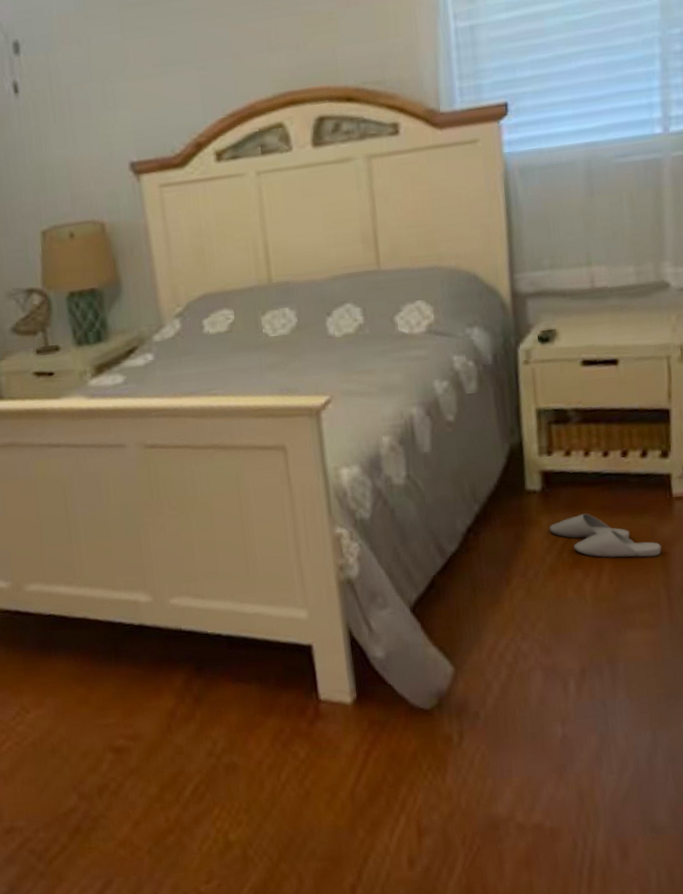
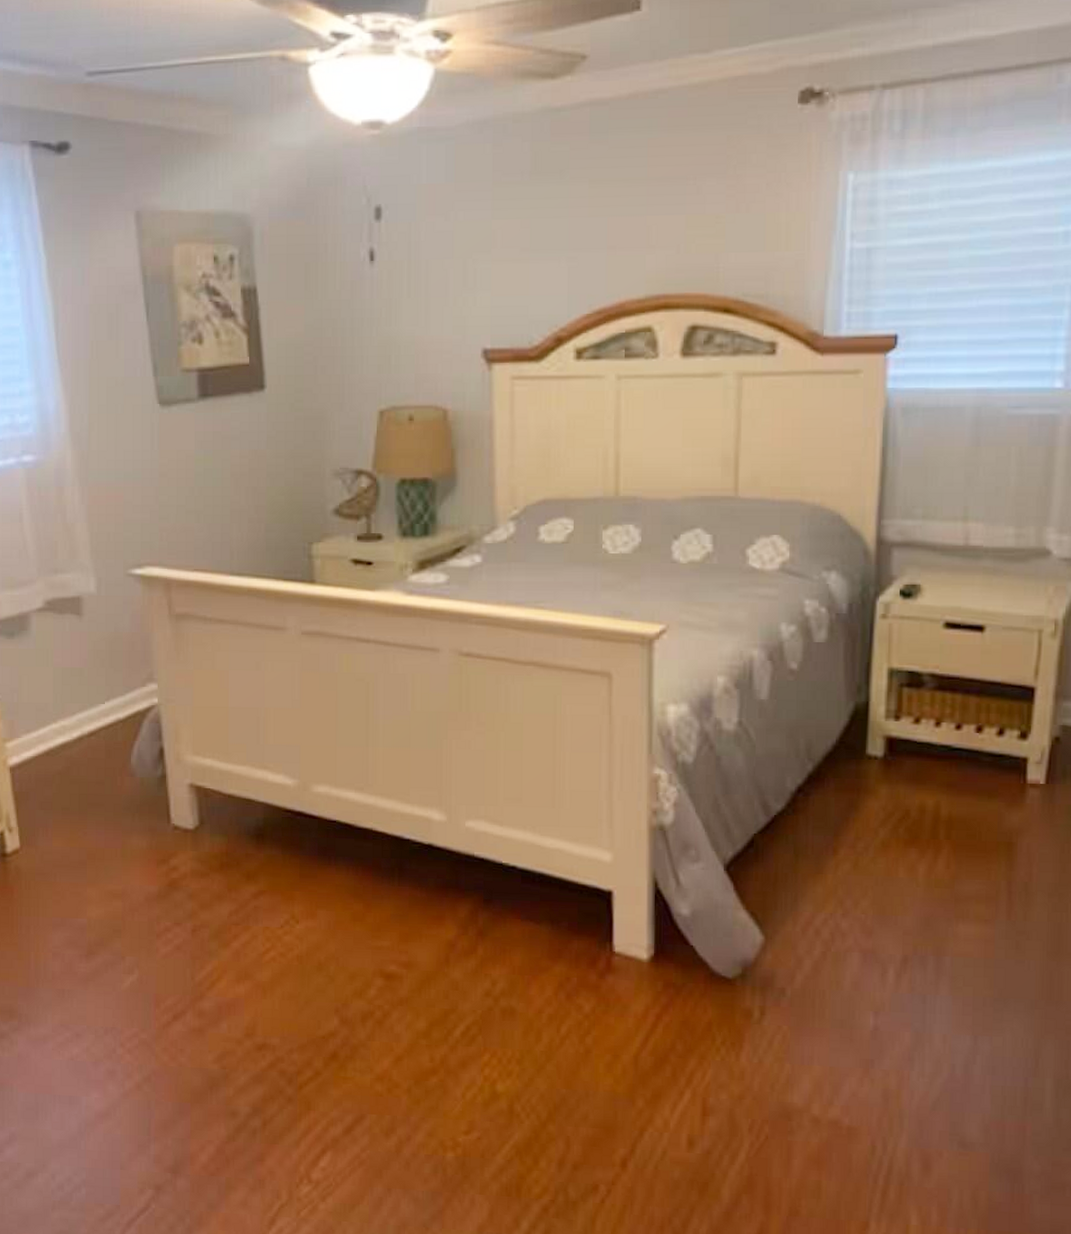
slippers: present [549,513,662,558] -> none [886,788,1008,845]

